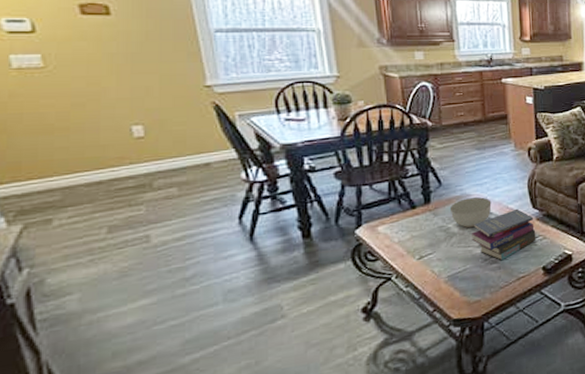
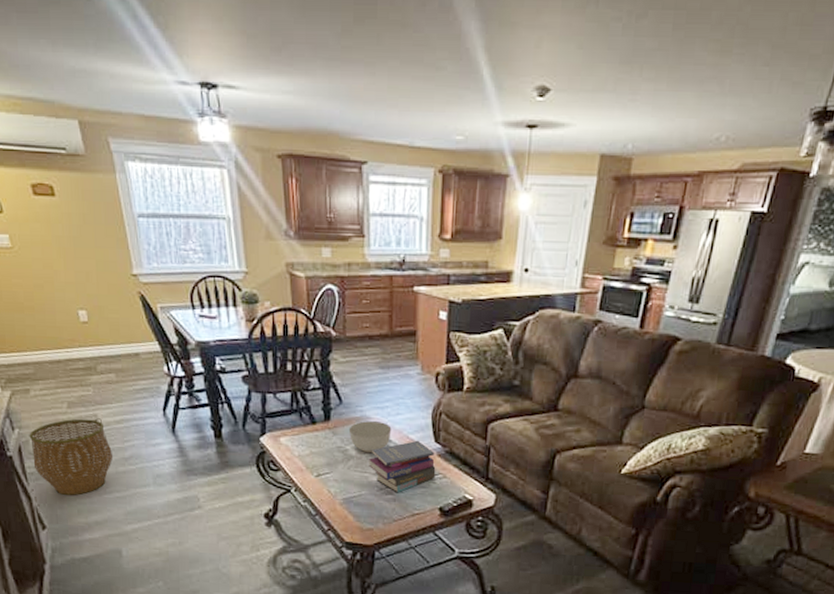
basket: none [45,238,170,338] -> present [29,418,114,495]

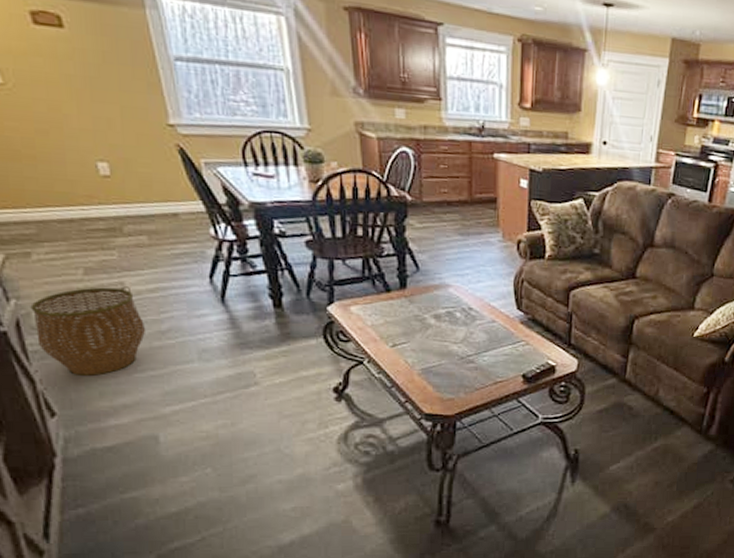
bowl: present [348,421,392,454] -> none [426,288,472,322]
books: present [369,440,436,493] -> none [449,307,519,362]

